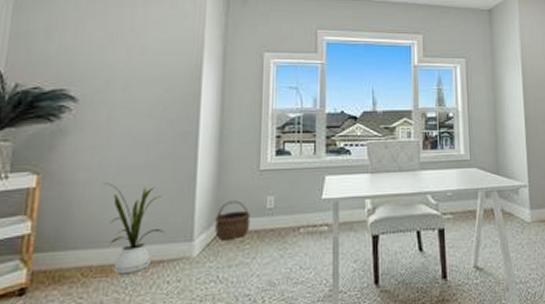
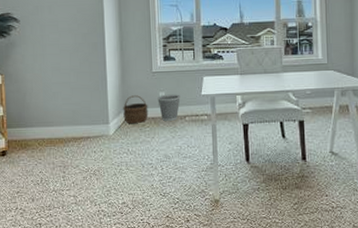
house plant: present [104,183,165,275] -> none [45,81,89,145]
wastebasket: none [264,198,295,235] -> present [157,94,180,121]

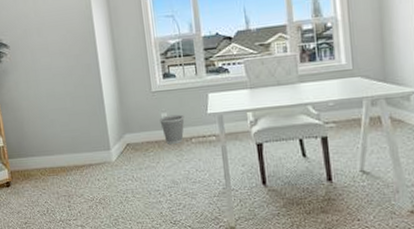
wicker basket: present [123,95,149,123] -> none [123,118,151,148]

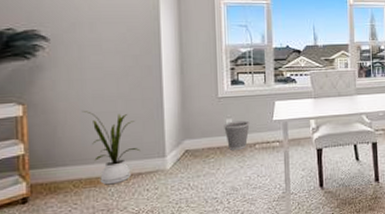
house plant: none [41,108,89,174] -> present [83,111,141,185]

